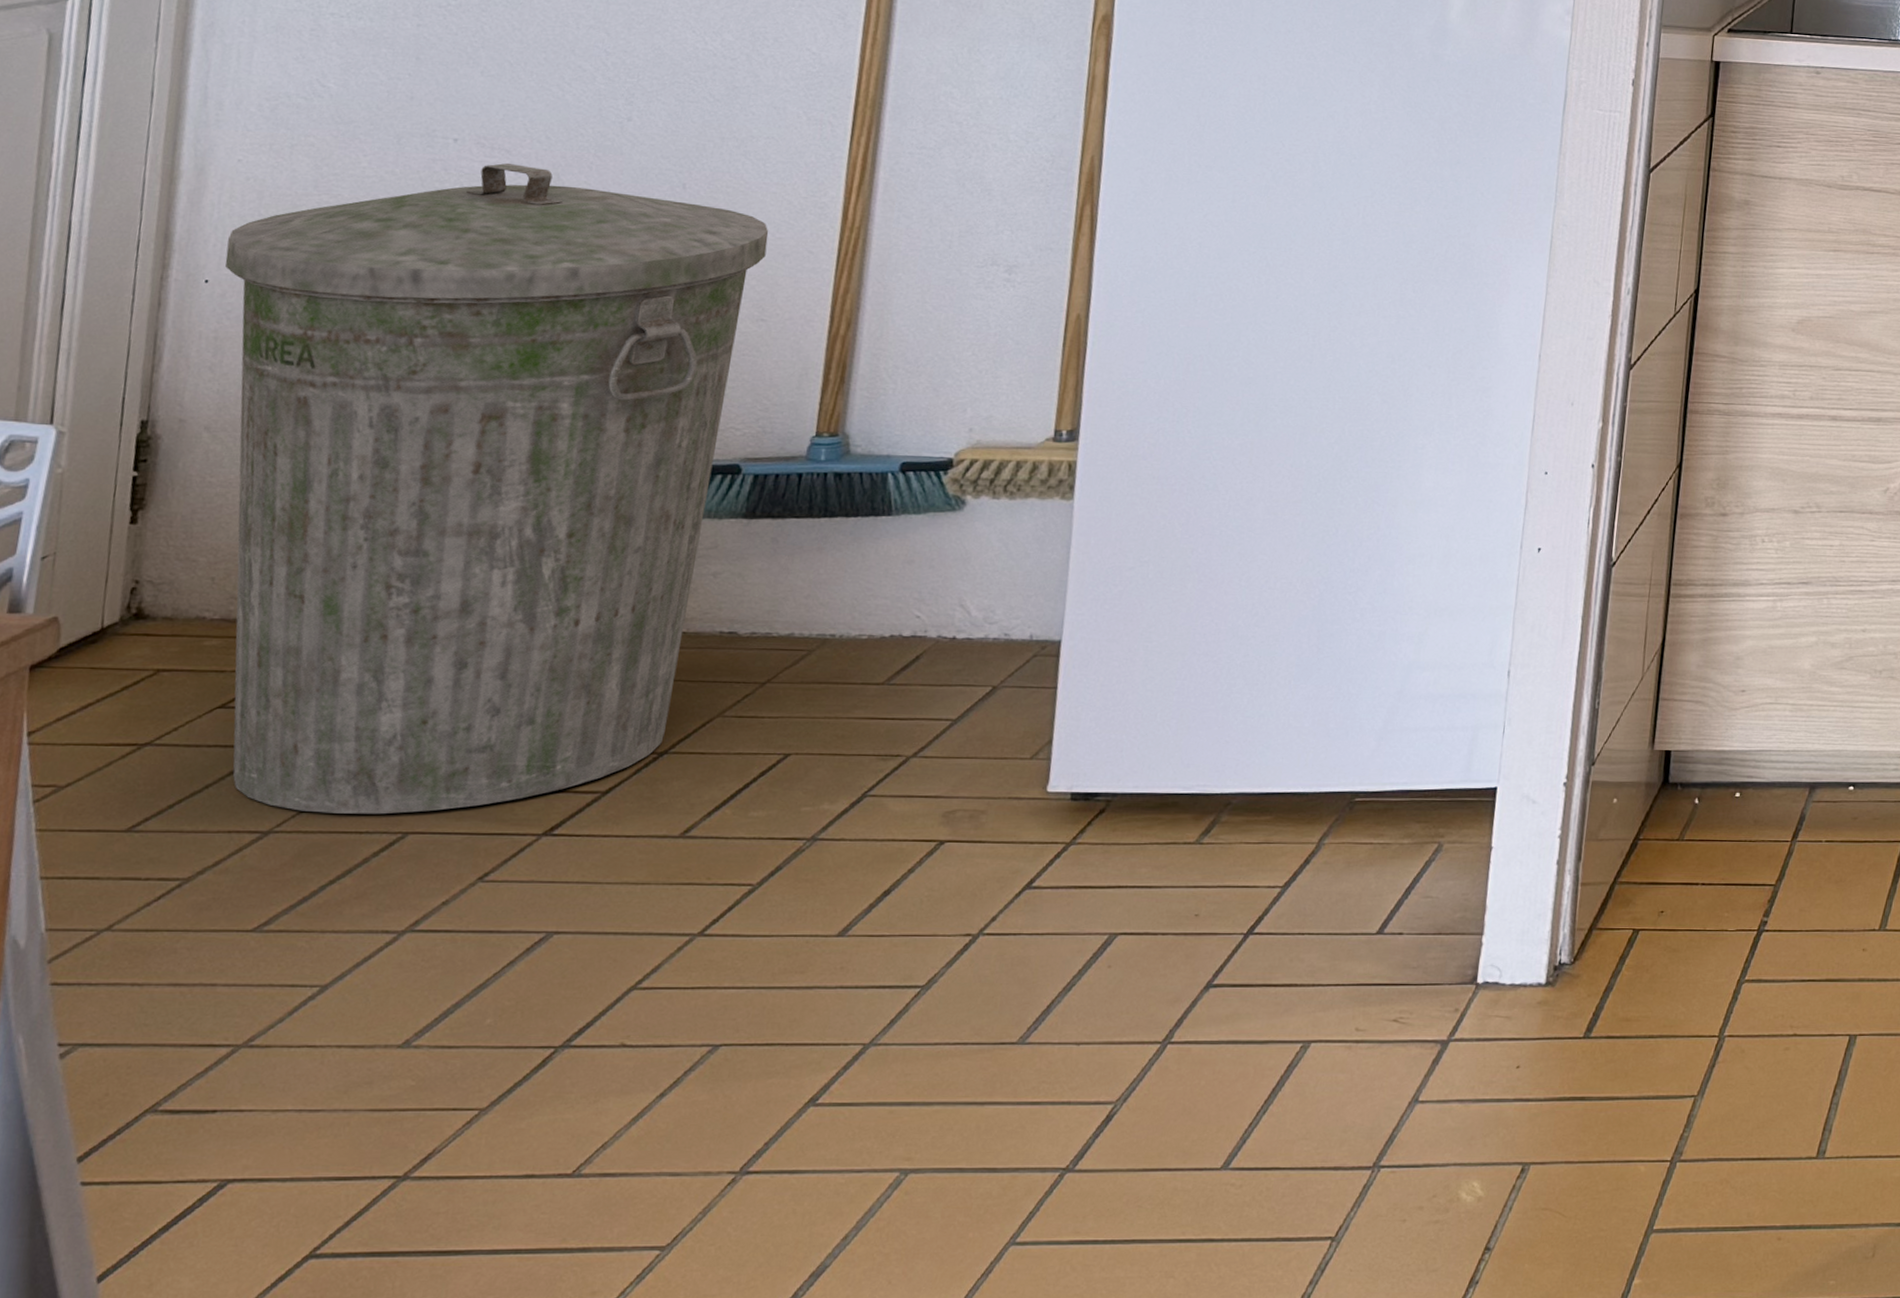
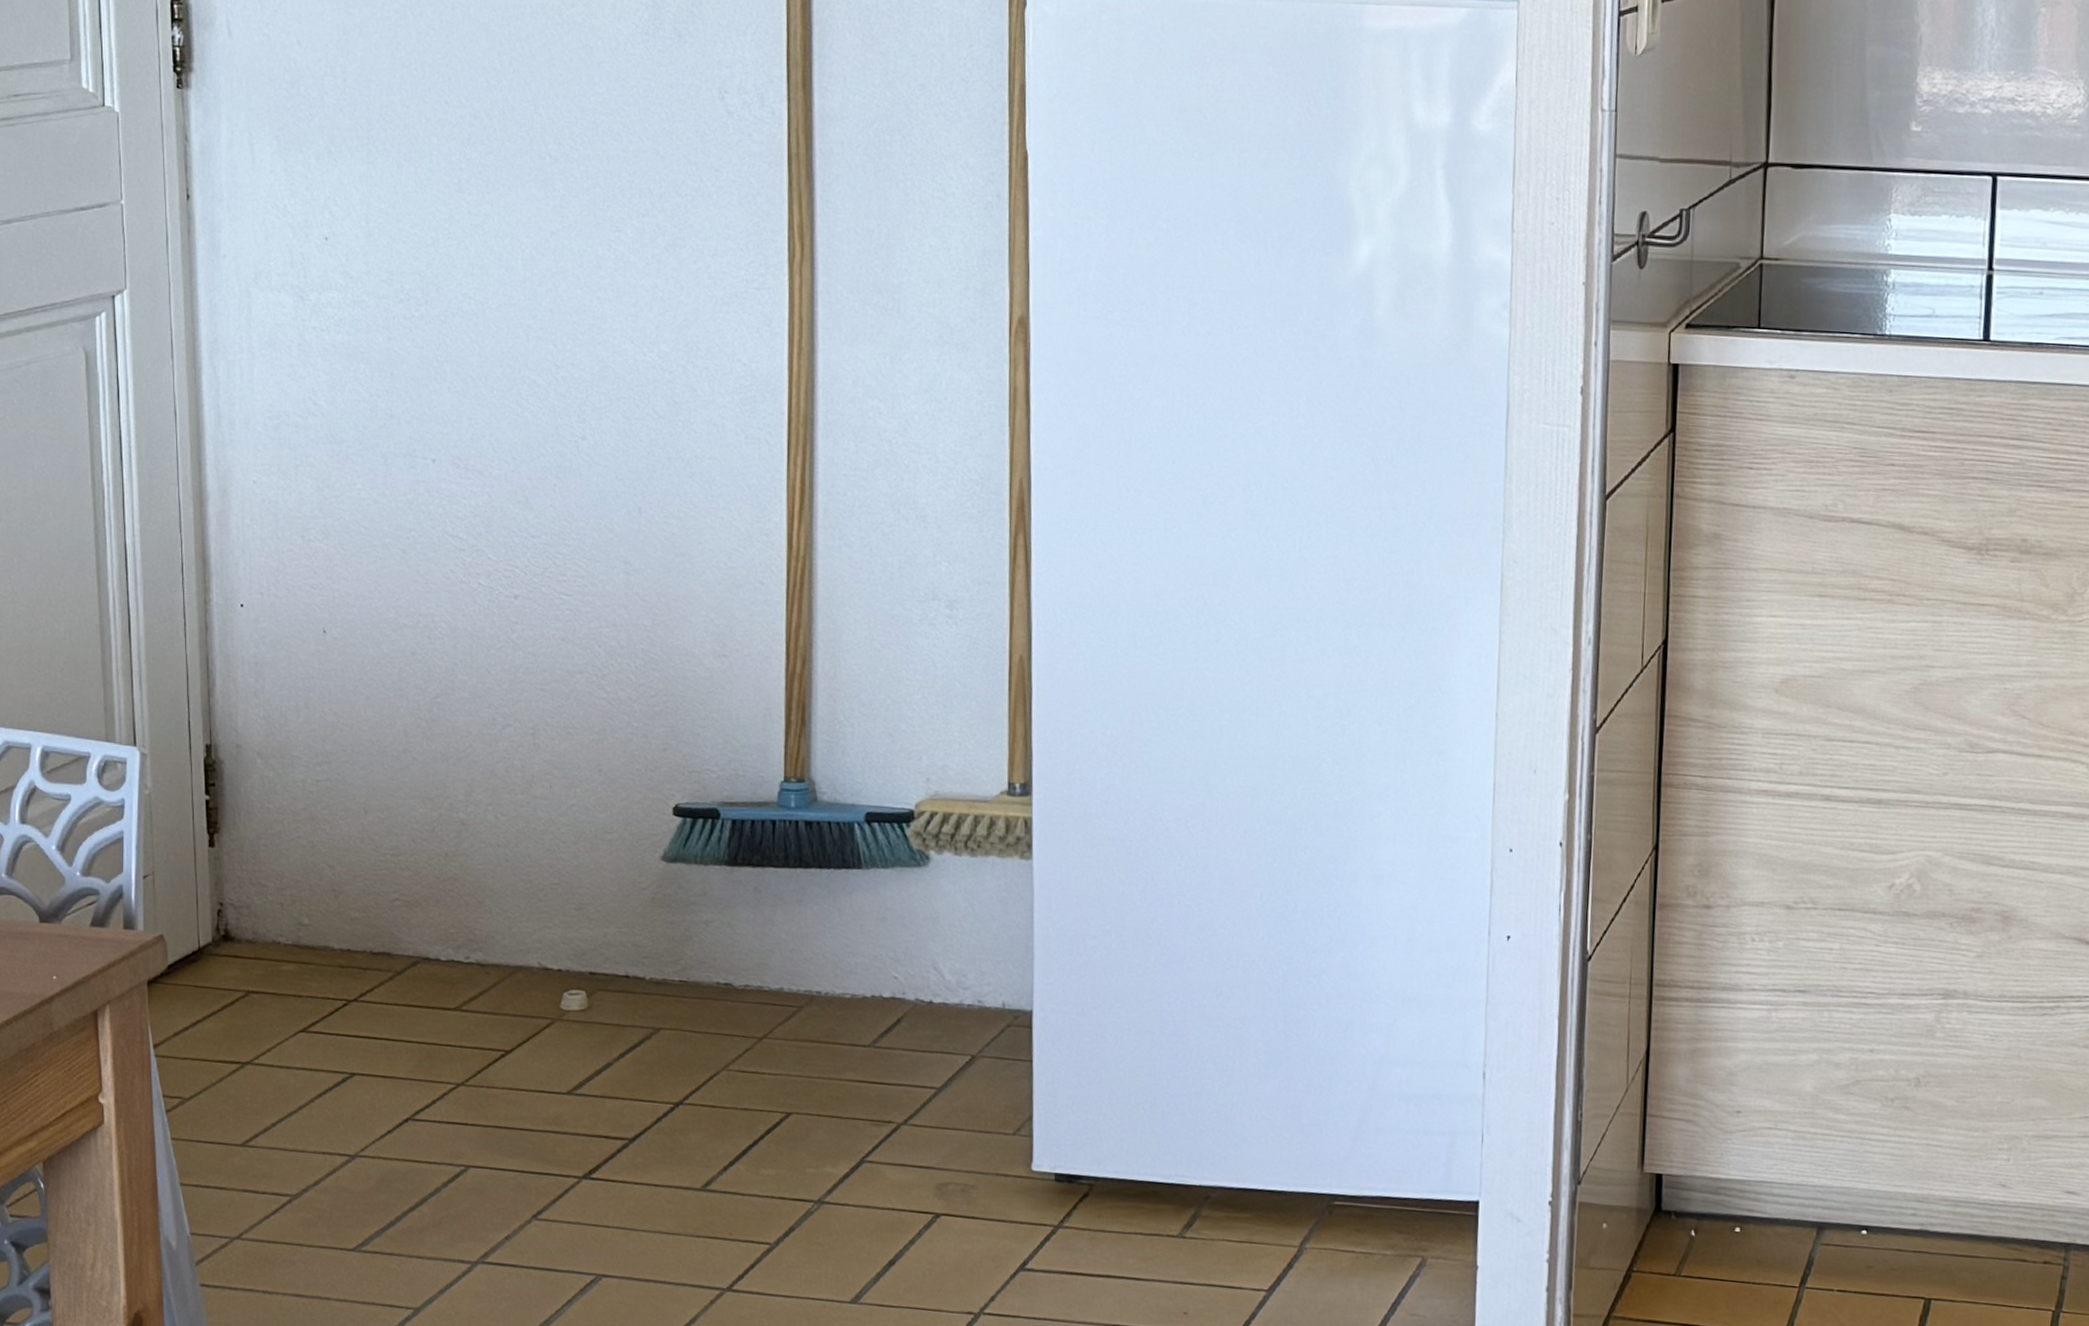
trash can: present [225,162,769,815] -> none [254,484,721,1147]

